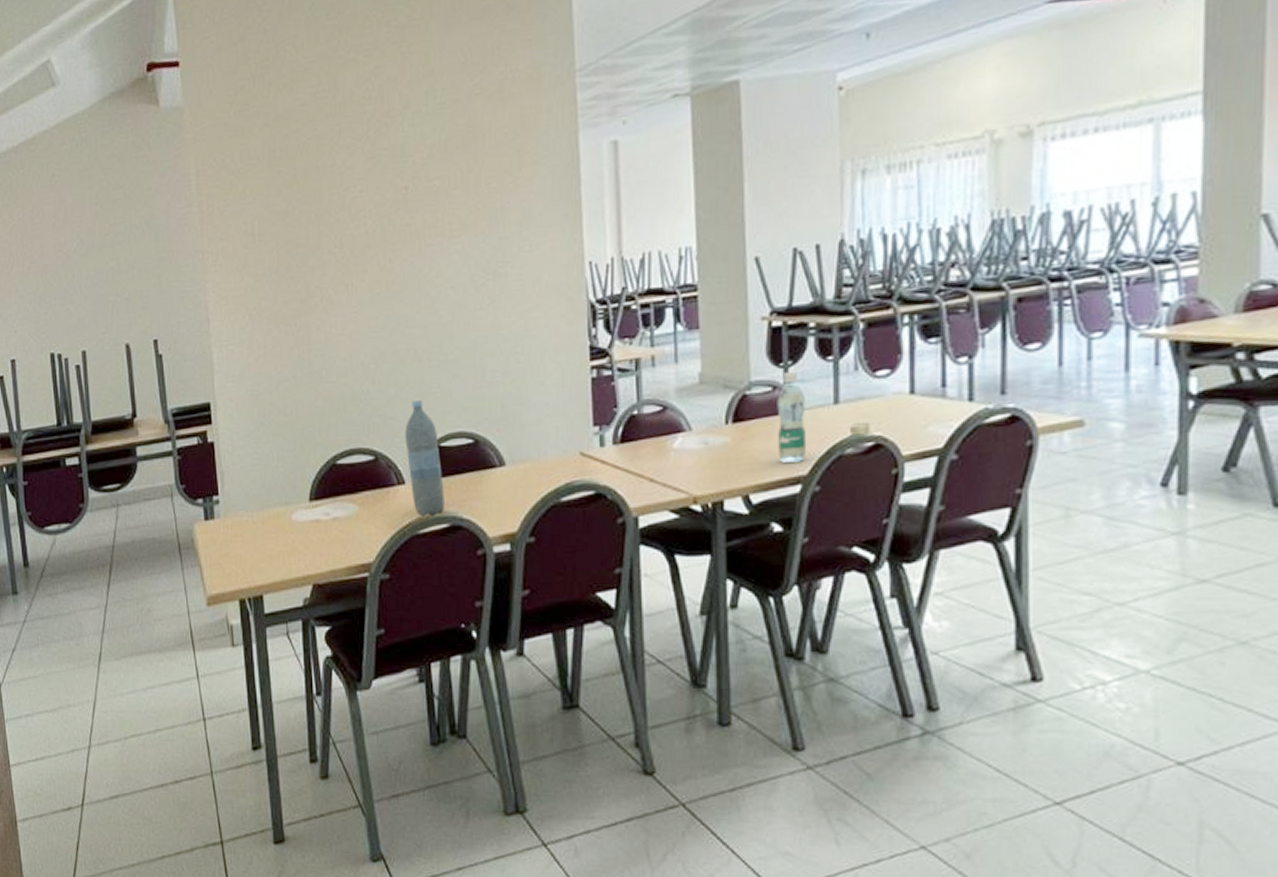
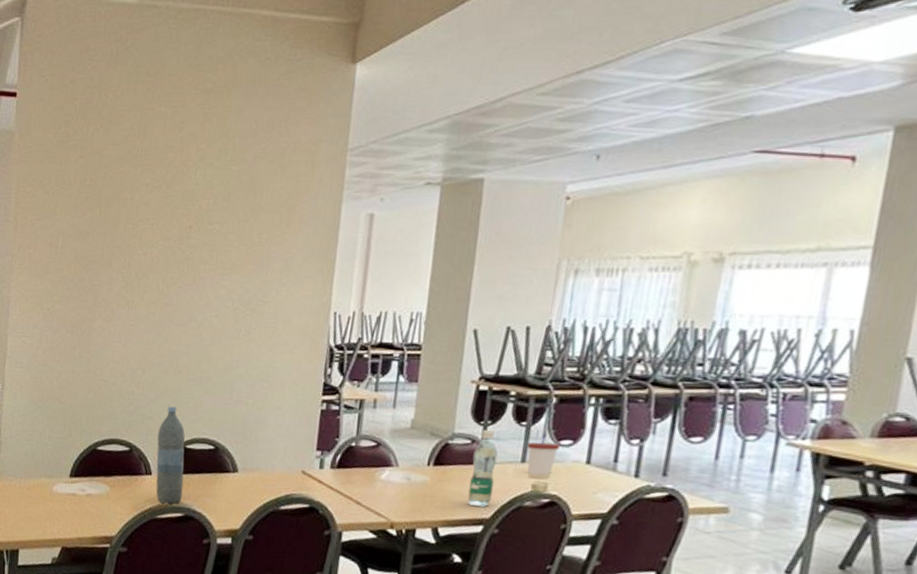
cup: none [839,368,877,421] -> present [527,435,561,480]

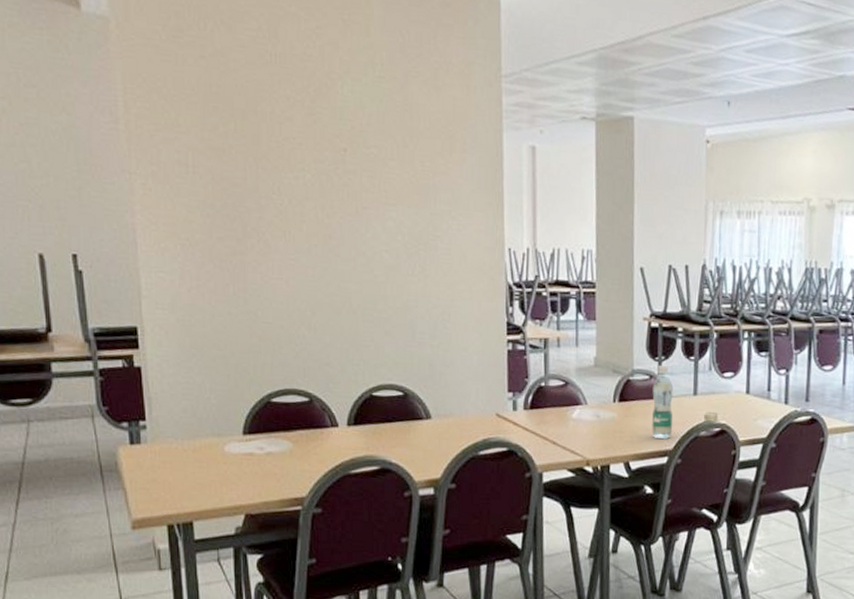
water bottle: present [156,406,185,506] -> none [339,350,375,459]
cup: present [527,435,561,480] -> none [697,369,724,410]

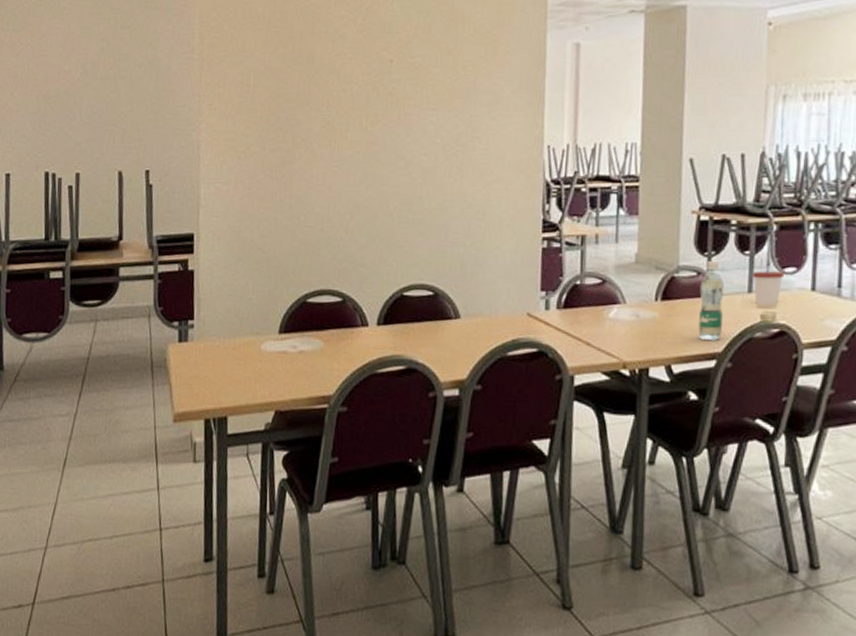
cup: none [697,369,724,410] -> present [753,264,785,309]

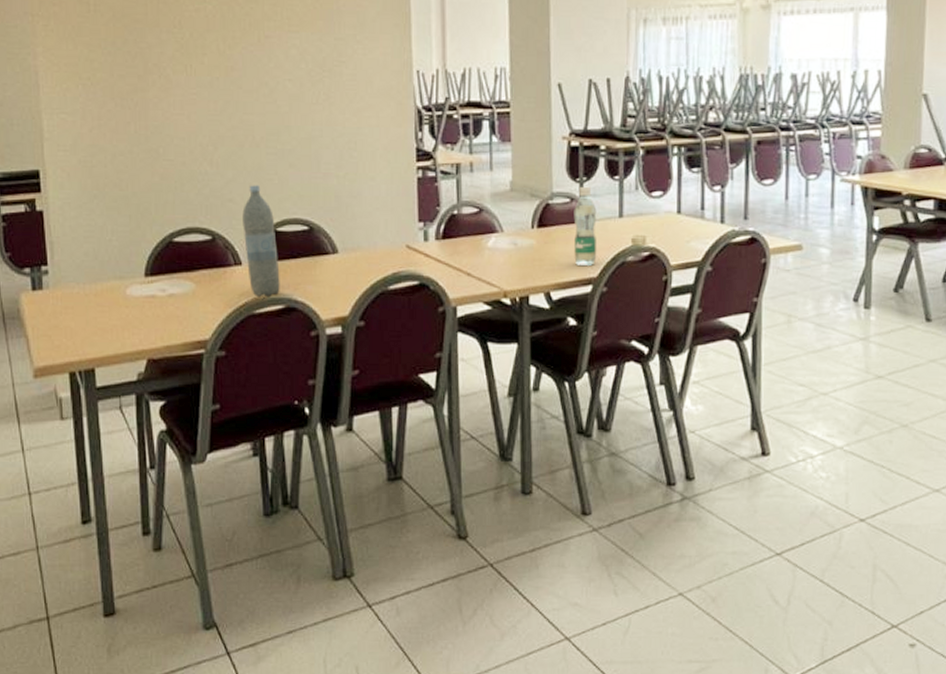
water bottle: none [371,251,404,358] -> present [242,185,280,298]
cup: present [753,264,785,309] -> none [623,188,653,233]

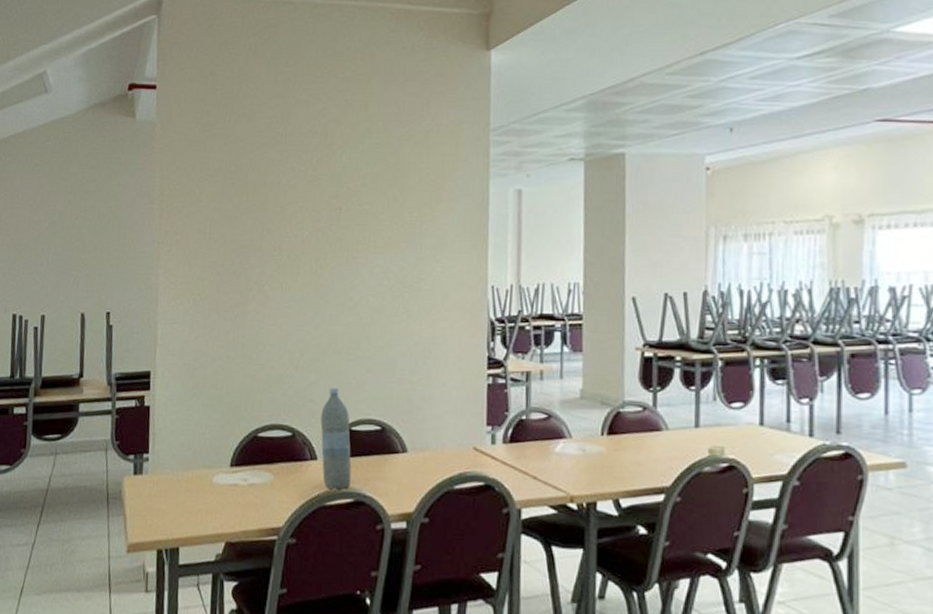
bottle: present [574,186,597,265] -> none [646,395,671,474]

